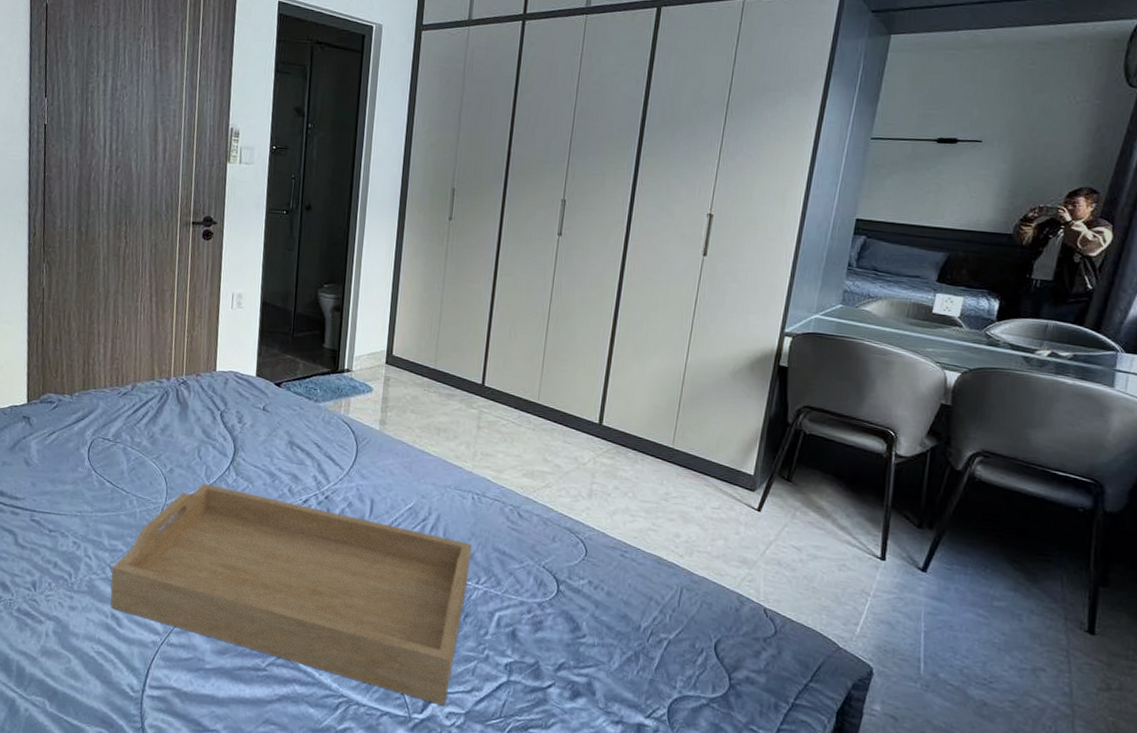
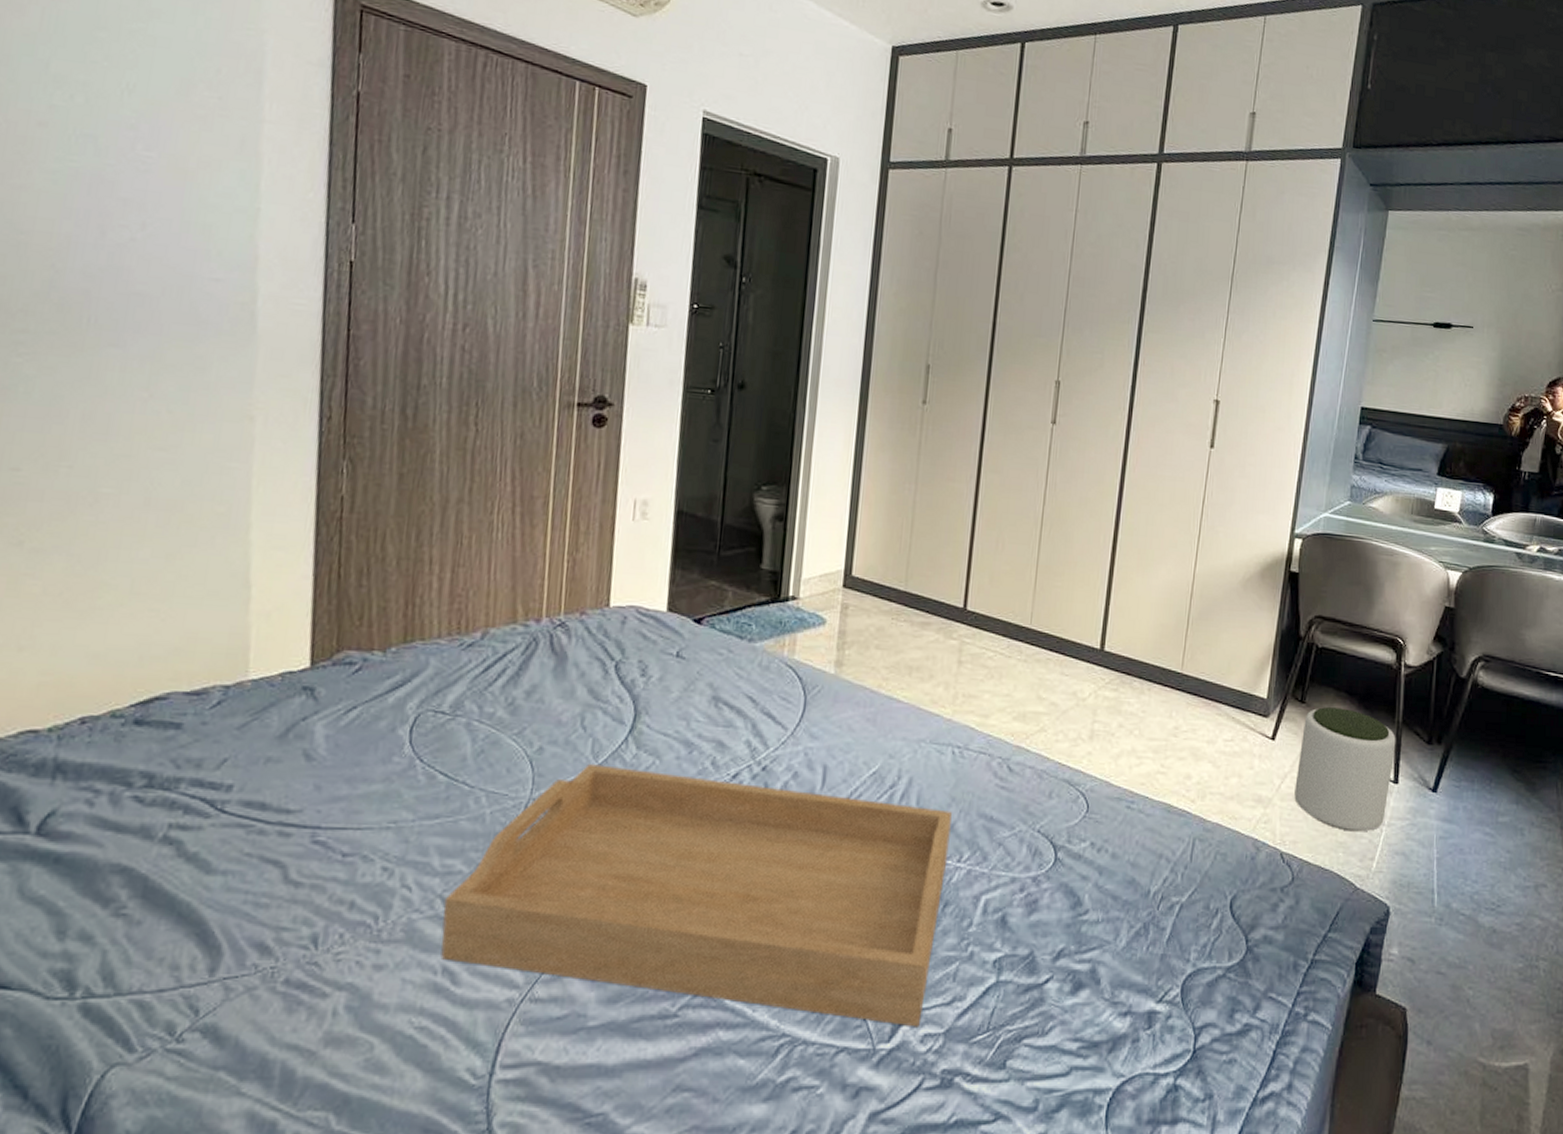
plant pot: none [779,486,885,600] -> present [1294,706,1396,832]

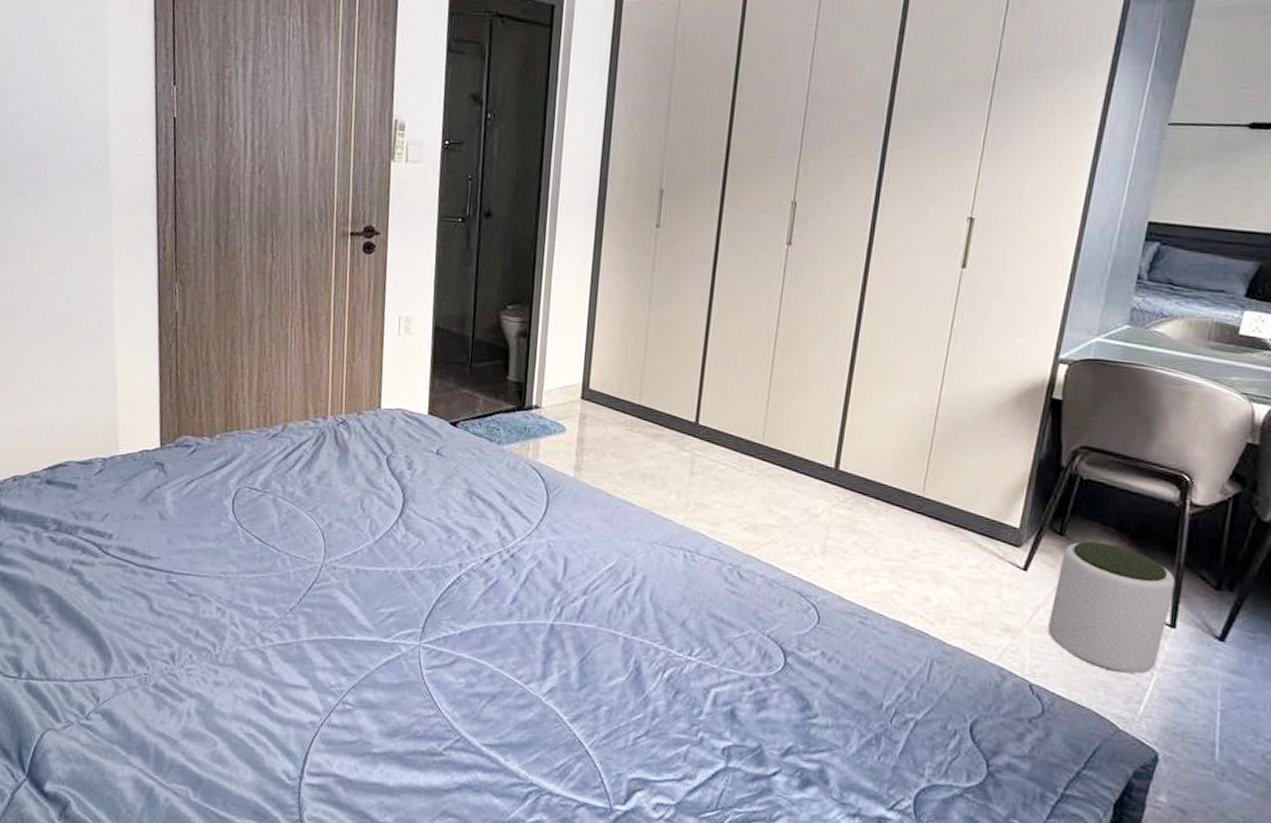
serving tray: present [440,764,952,1027] -> none [261,540,683,796]

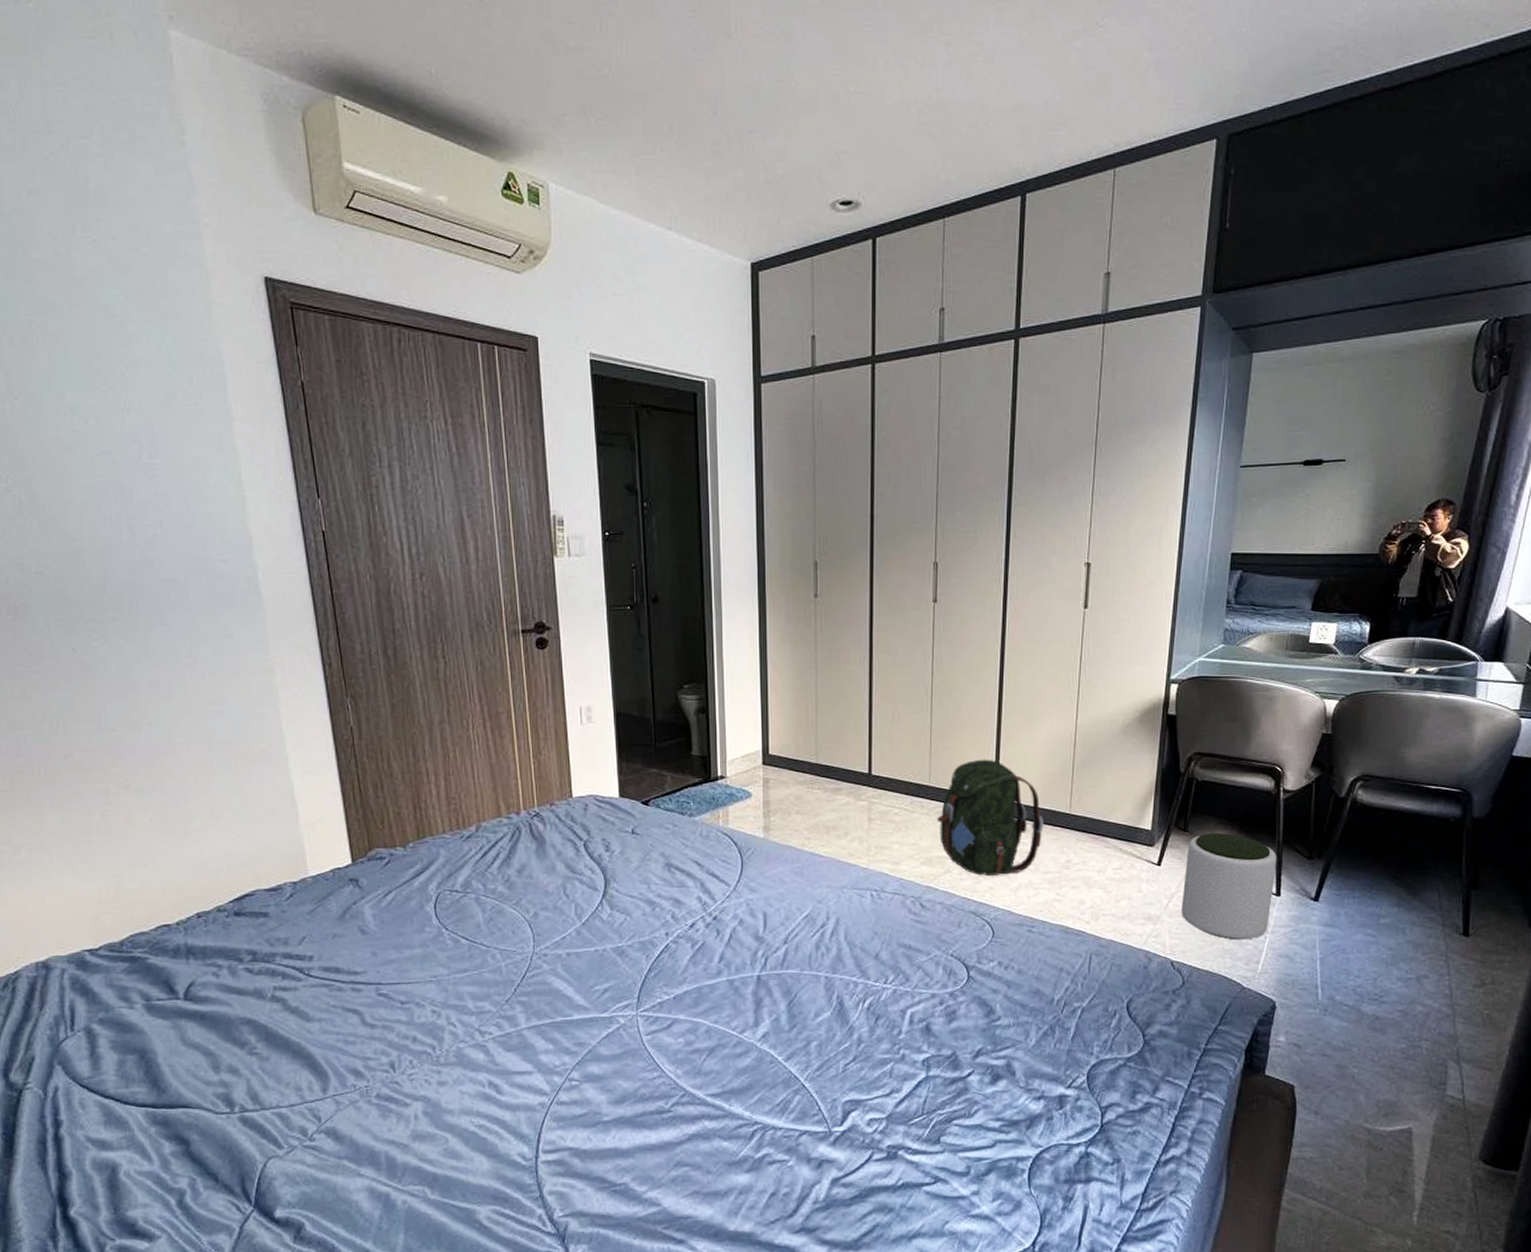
backpack: none [767,422,891,556] -> present [937,759,1044,877]

